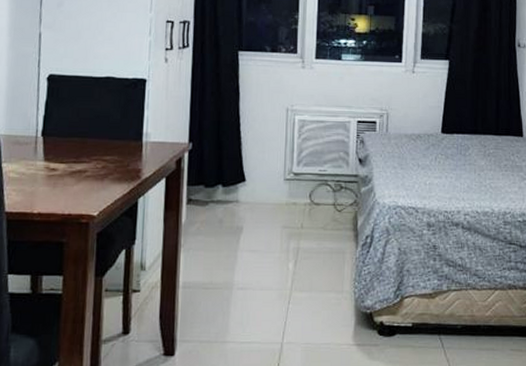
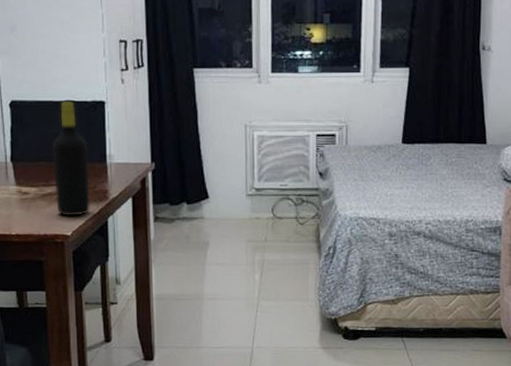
bottle: none [85,78,125,195] -> present [52,102,90,215]

